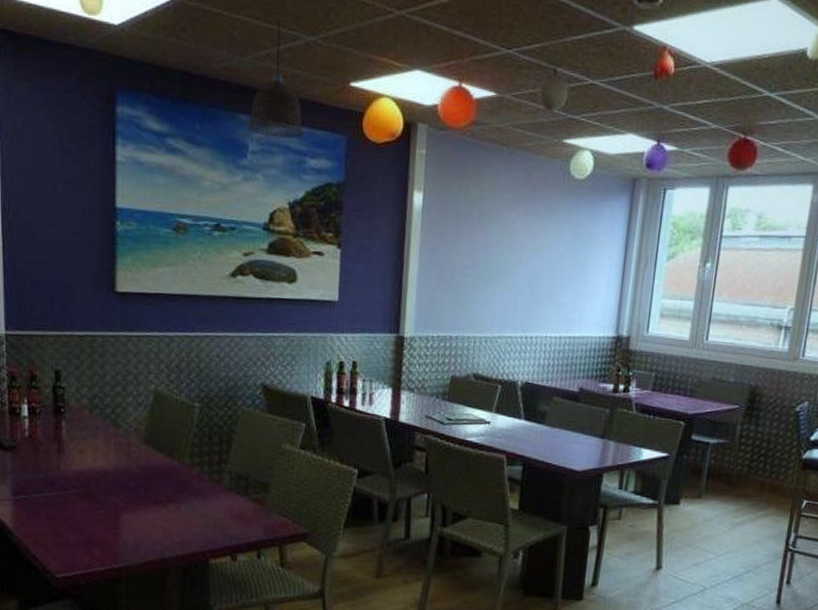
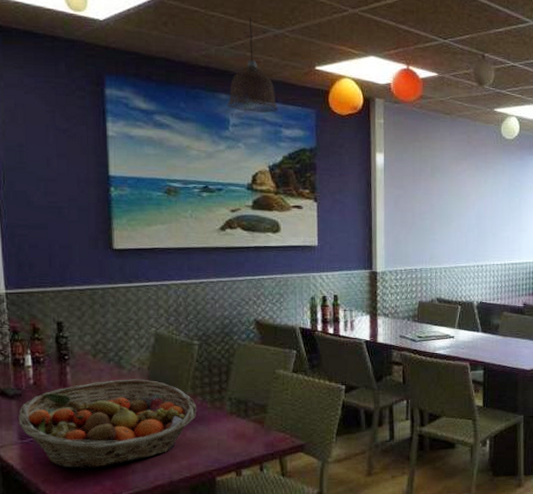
fruit basket: none [12,439,194,535] -> present [18,379,197,469]

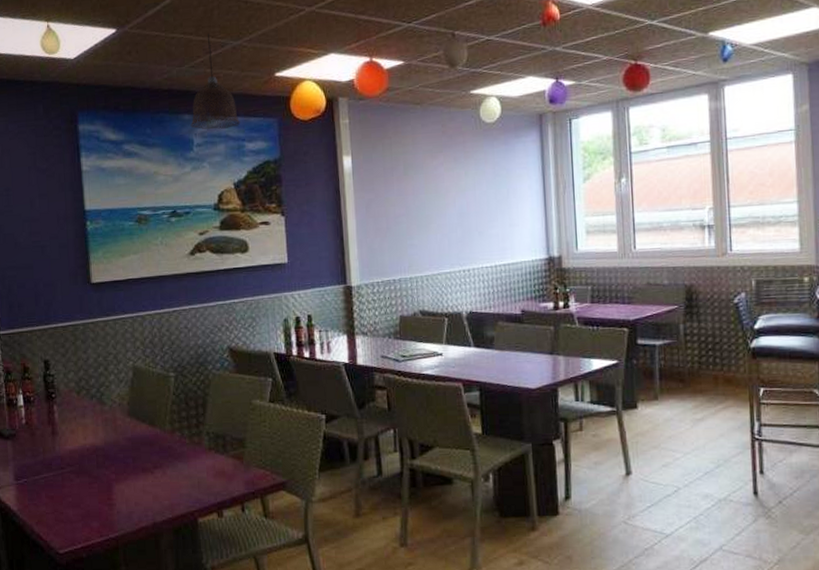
fruit basket: present [18,379,197,469] -> none [13,415,176,510]

